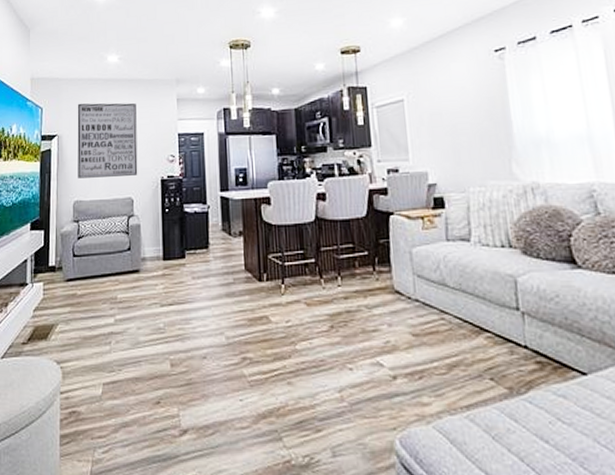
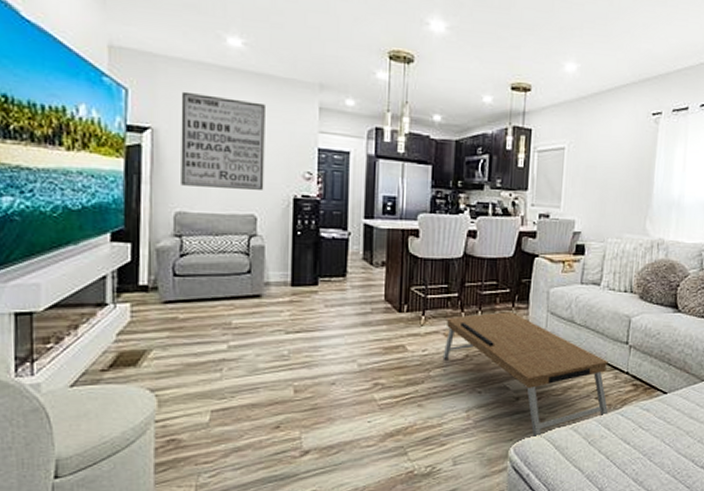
coffee table: none [305,277,511,428] -> present [443,312,609,438]

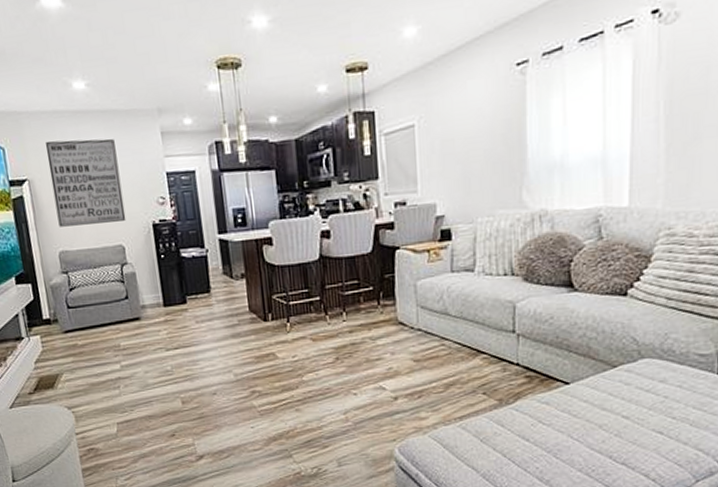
coffee table: present [443,312,609,438] -> none [311,310,500,437]

